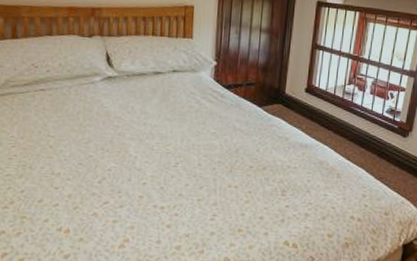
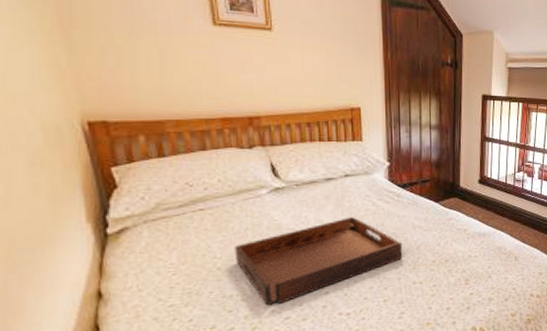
serving tray: none [66,112,222,188] -> present [234,217,403,306]

